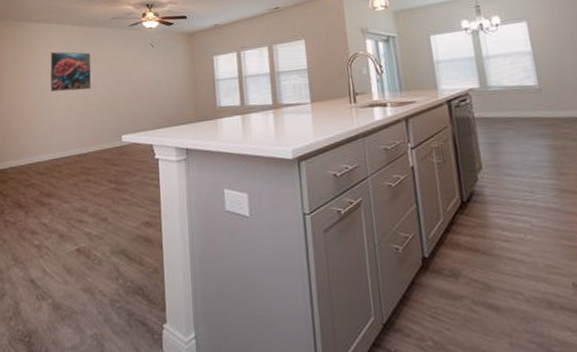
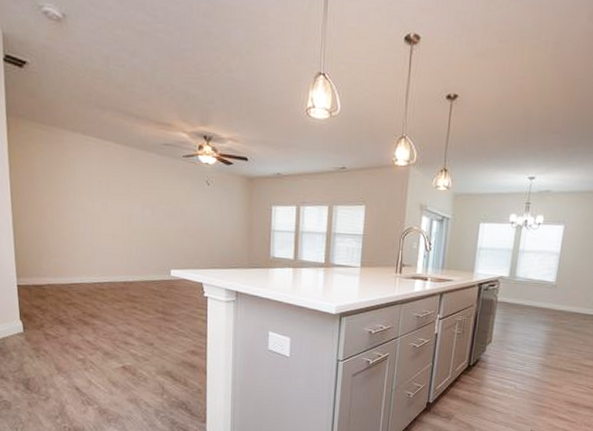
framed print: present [50,52,91,92] -> none [90,169,138,218]

